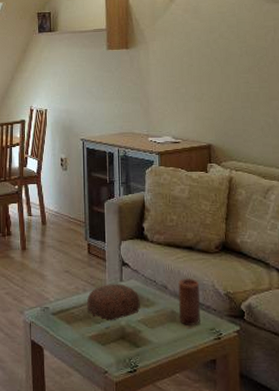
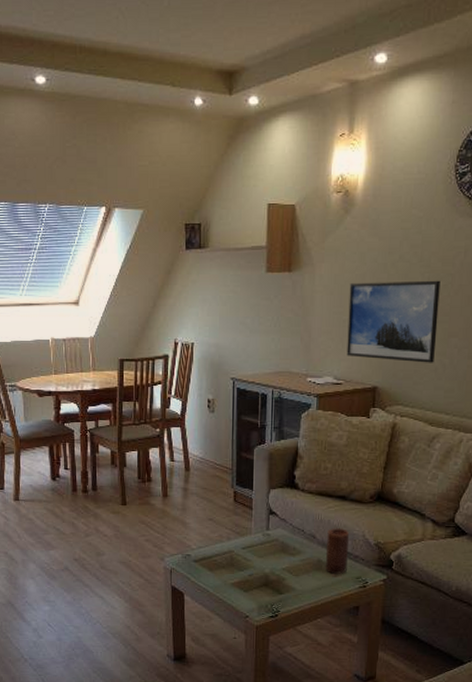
decorative bowl: present [87,284,140,321] -> none [231,532,286,569]
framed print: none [179,53,260,123] -> present [346,280,441,363]

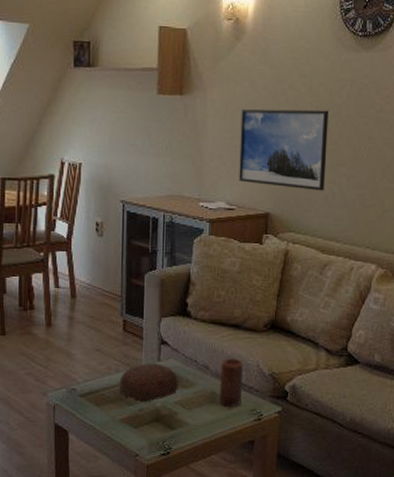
decorative bowl: none [231,532,286,569] -> present [120,363,178,403]

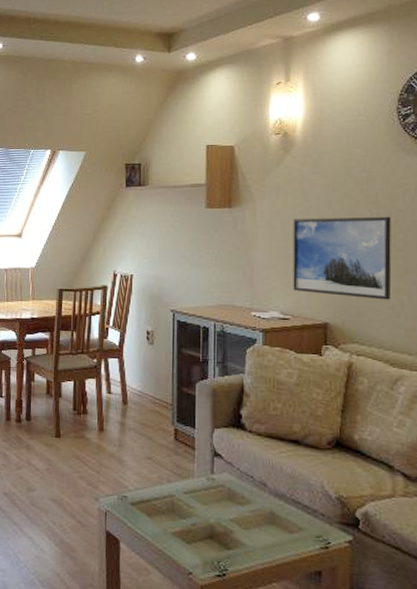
decorative bowl: present [120,363,178,403] -> none [171,475,233,517]
candle: present [219,357,244,408] -> none [279,475,306,531]

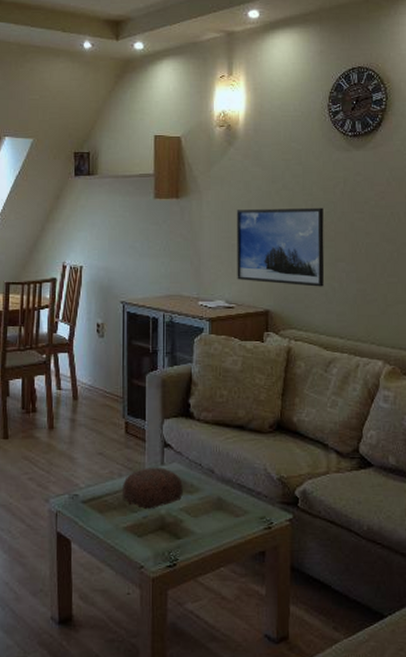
decorative bowl: none [171,475,233,517] -> present [123,467,183,510]

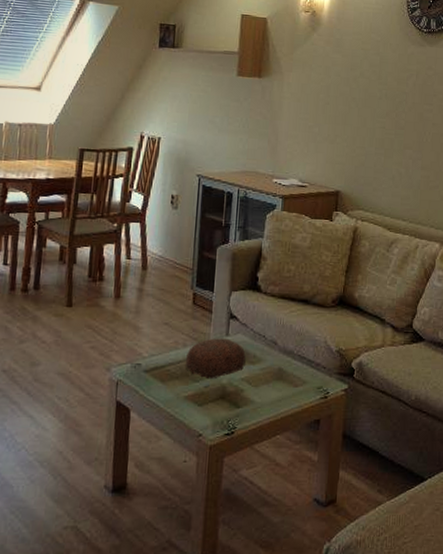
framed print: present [236,207,325,287] -> none [311,93,396,172]

